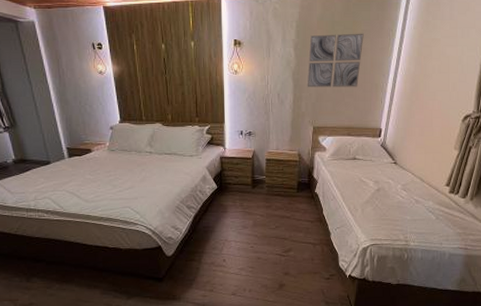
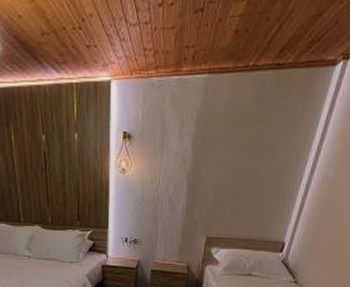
wall art: present [307,33,364,88] -> none [203,127,278,193]

